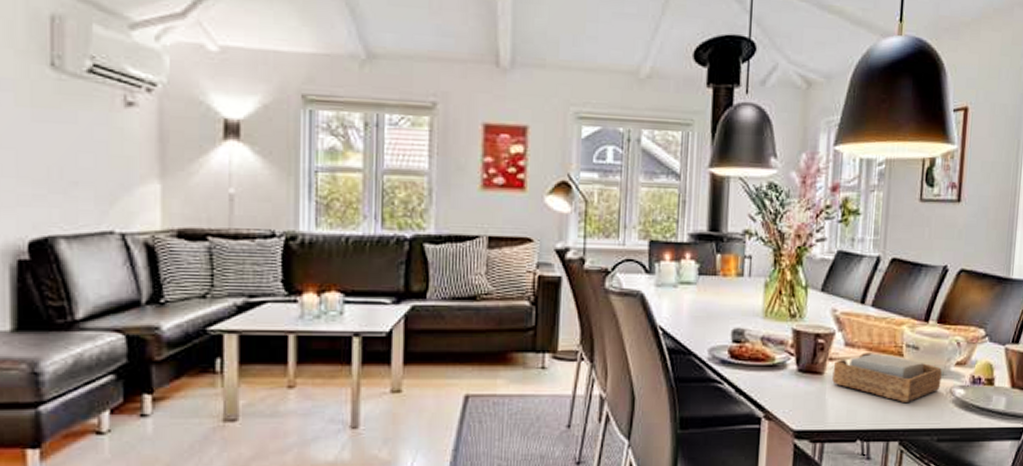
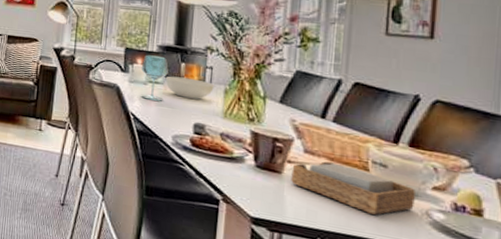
wine glass: none [669,247,702,307] -> present [141,54,169,101]
bowl: none [698,272,753,299] -> present [165,76,214,100]

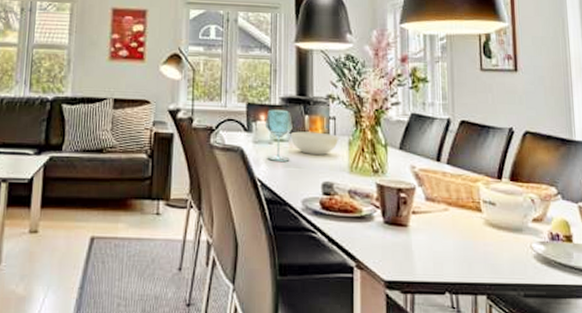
napkin holder: present [291,161,415,215] -> none [417,207,521,256]

